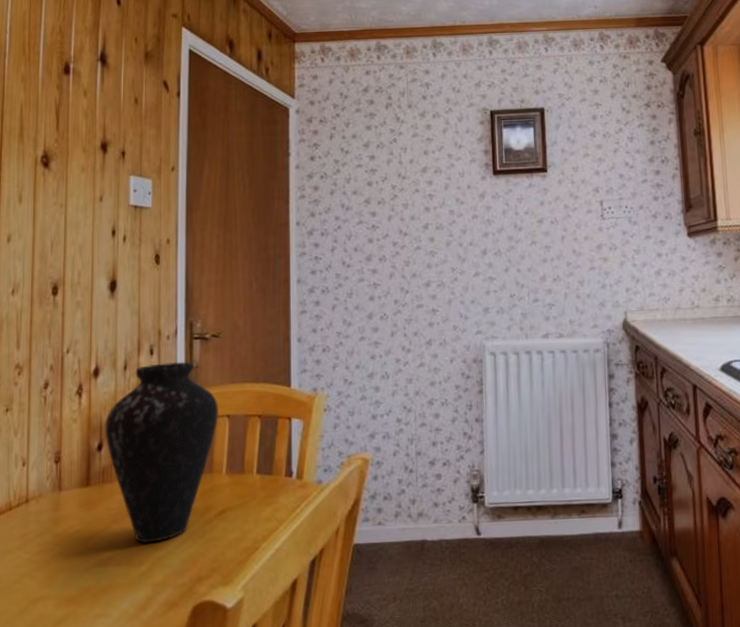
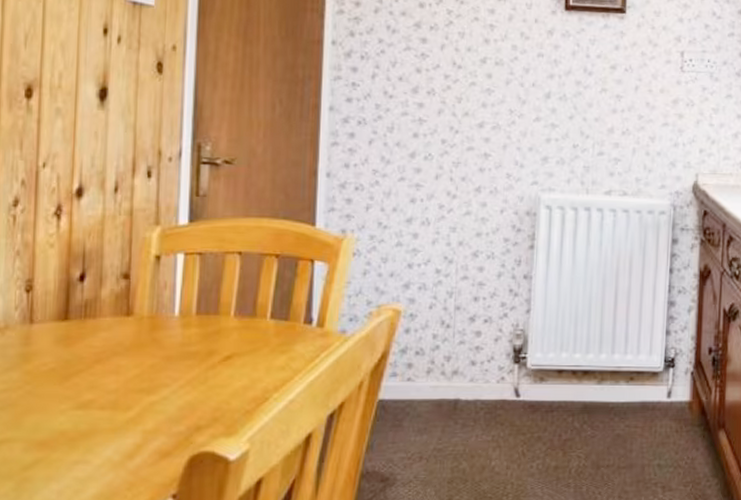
vase: present [105,361,219,543] -> none [89,187,230,386]

